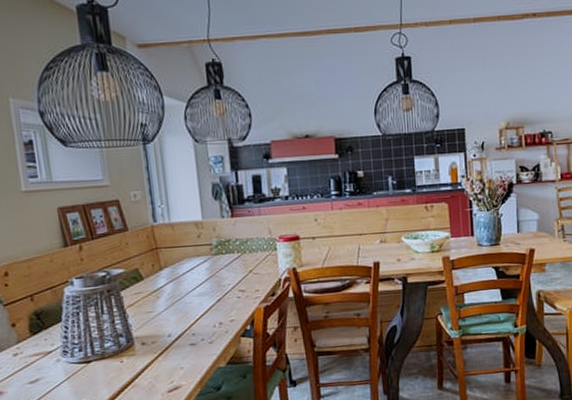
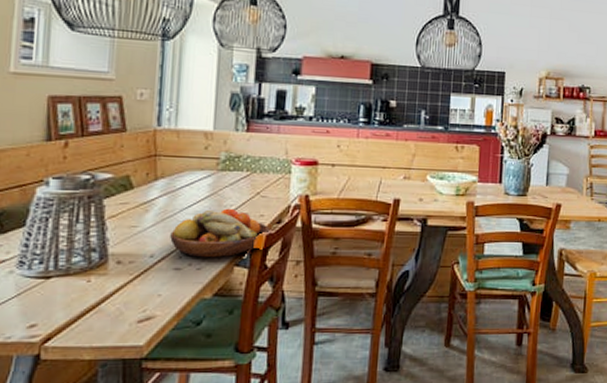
fruit bowl: none [181,287,267,333] -> present [170,208,270,258]

